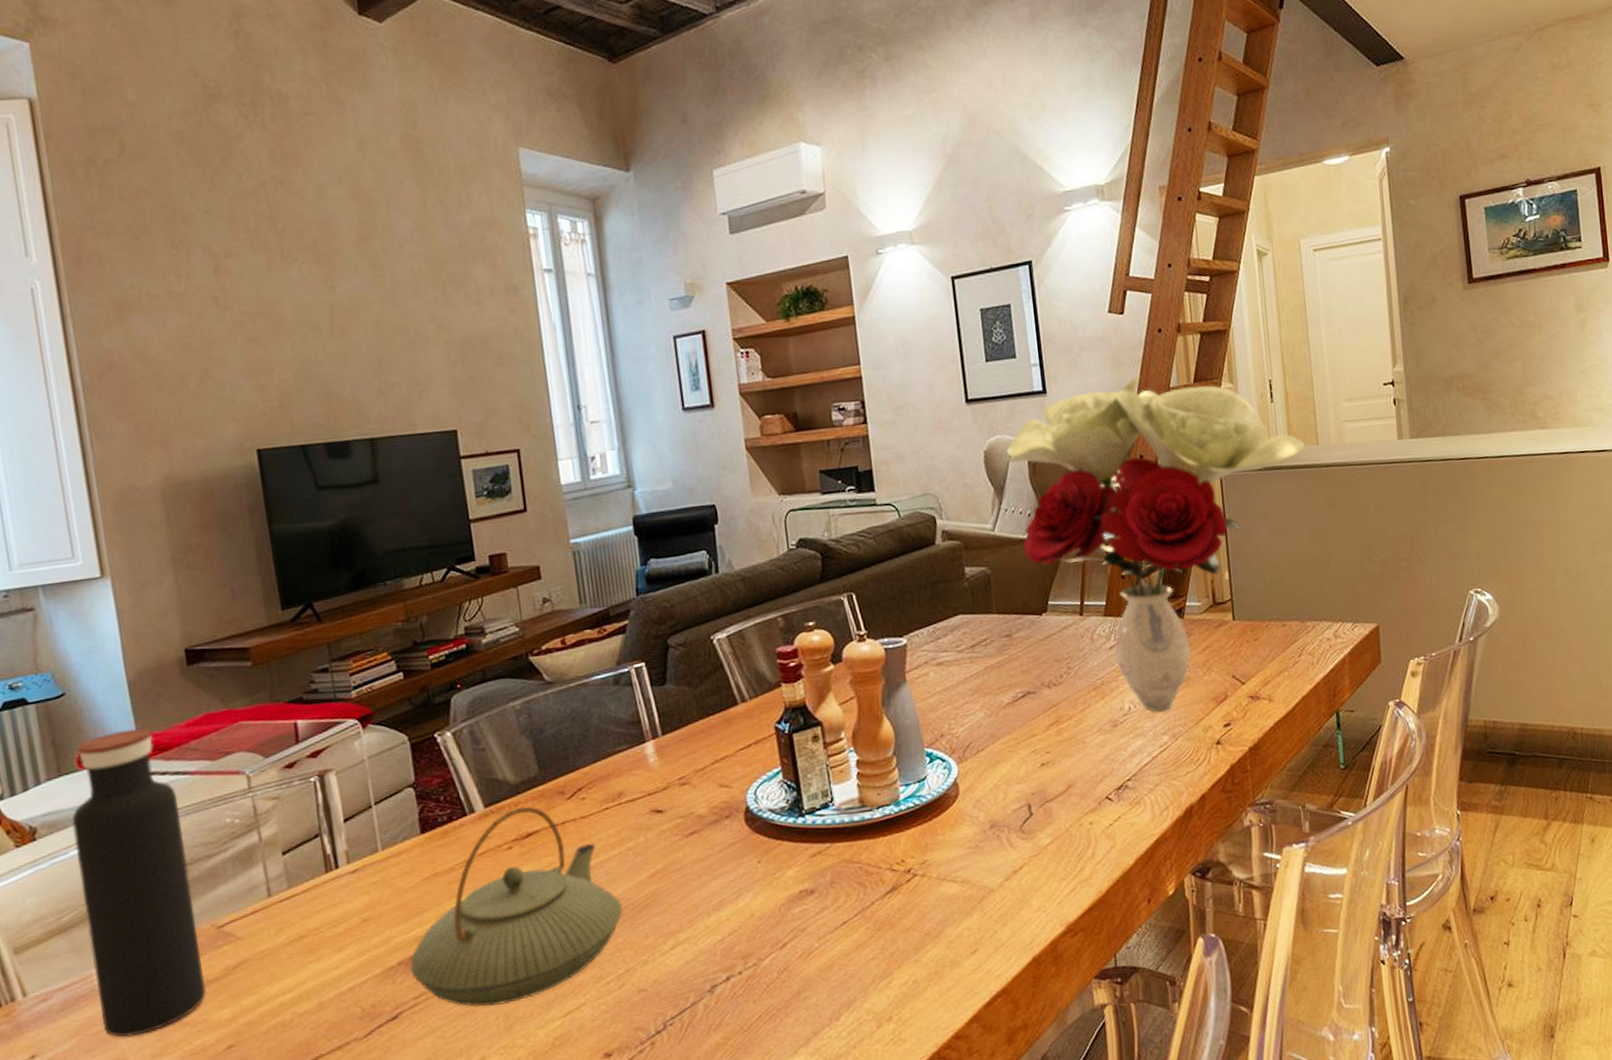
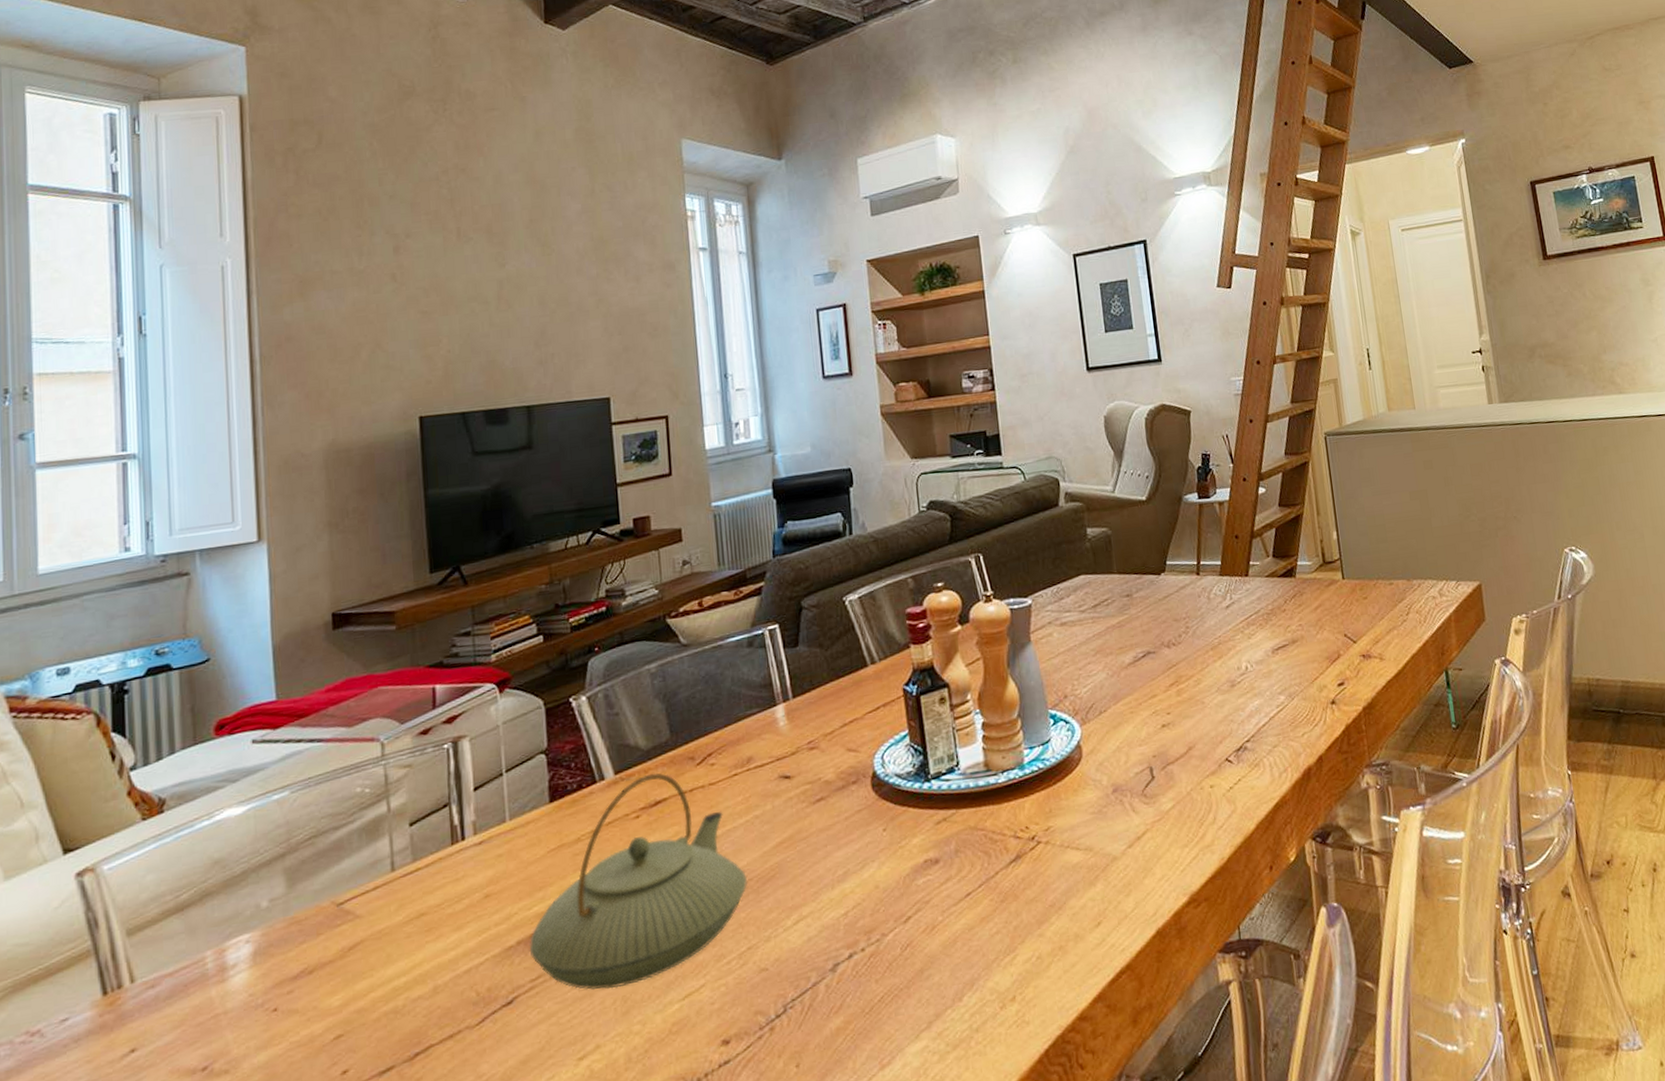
water bottle: present [72,728,207,1037] -> none [201,694,320,1027]
flower bouquet: present [1006,375,1306,712] -> none [1124,344,1403,671]

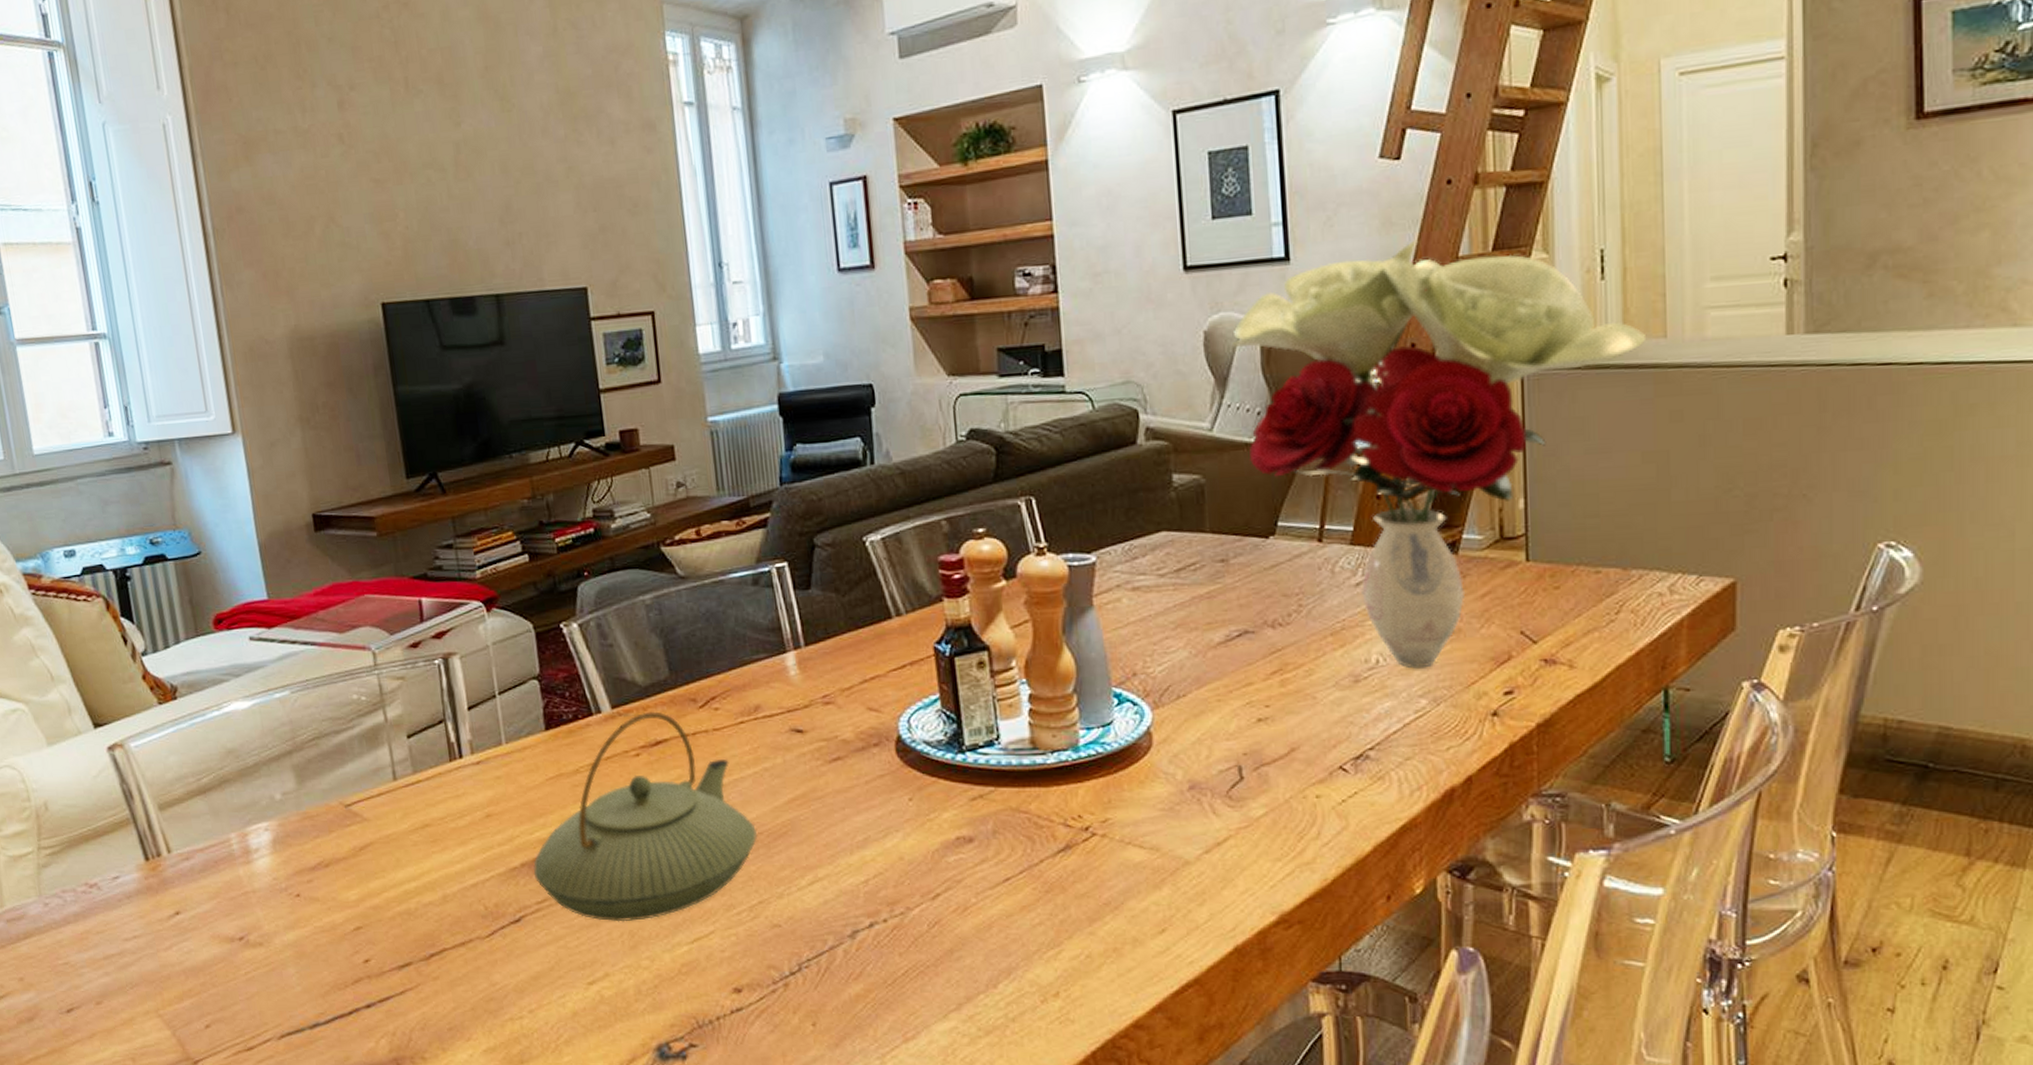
flower bouquet: none [1124,344,1403,671] -> present [1231,239,1647,669]

